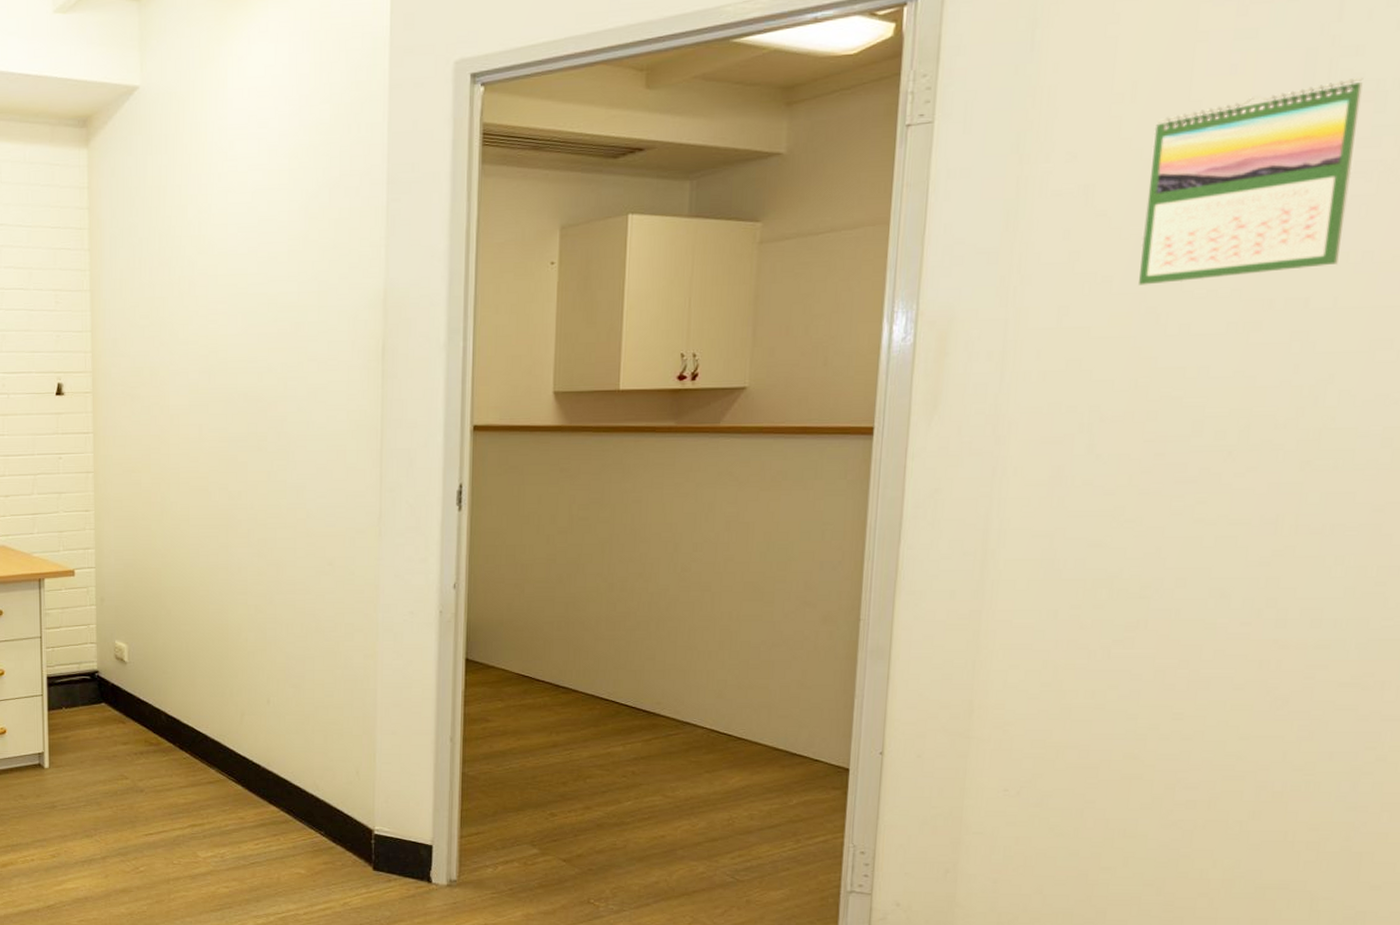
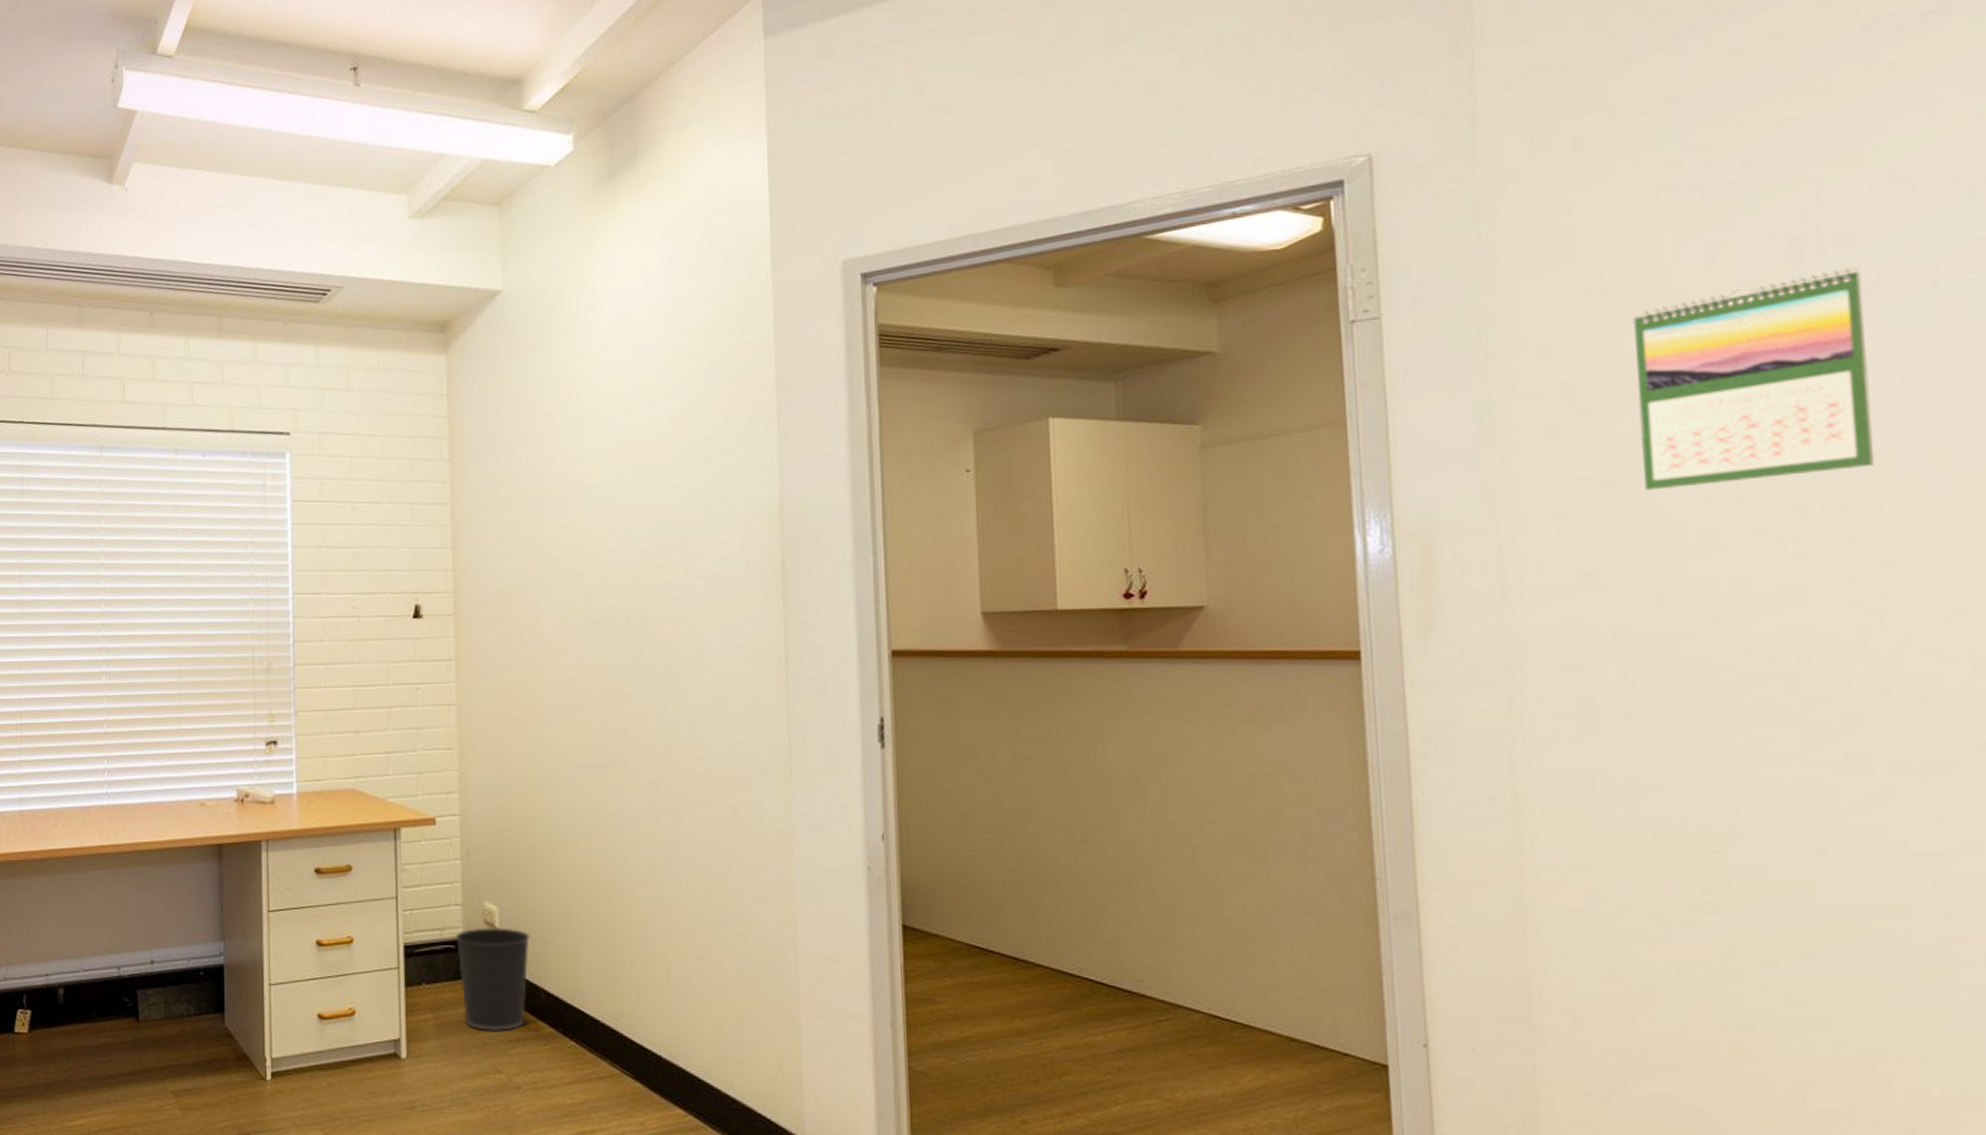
wastebasket: none [90,662,154,747] -> present [455,927,531,1032]

